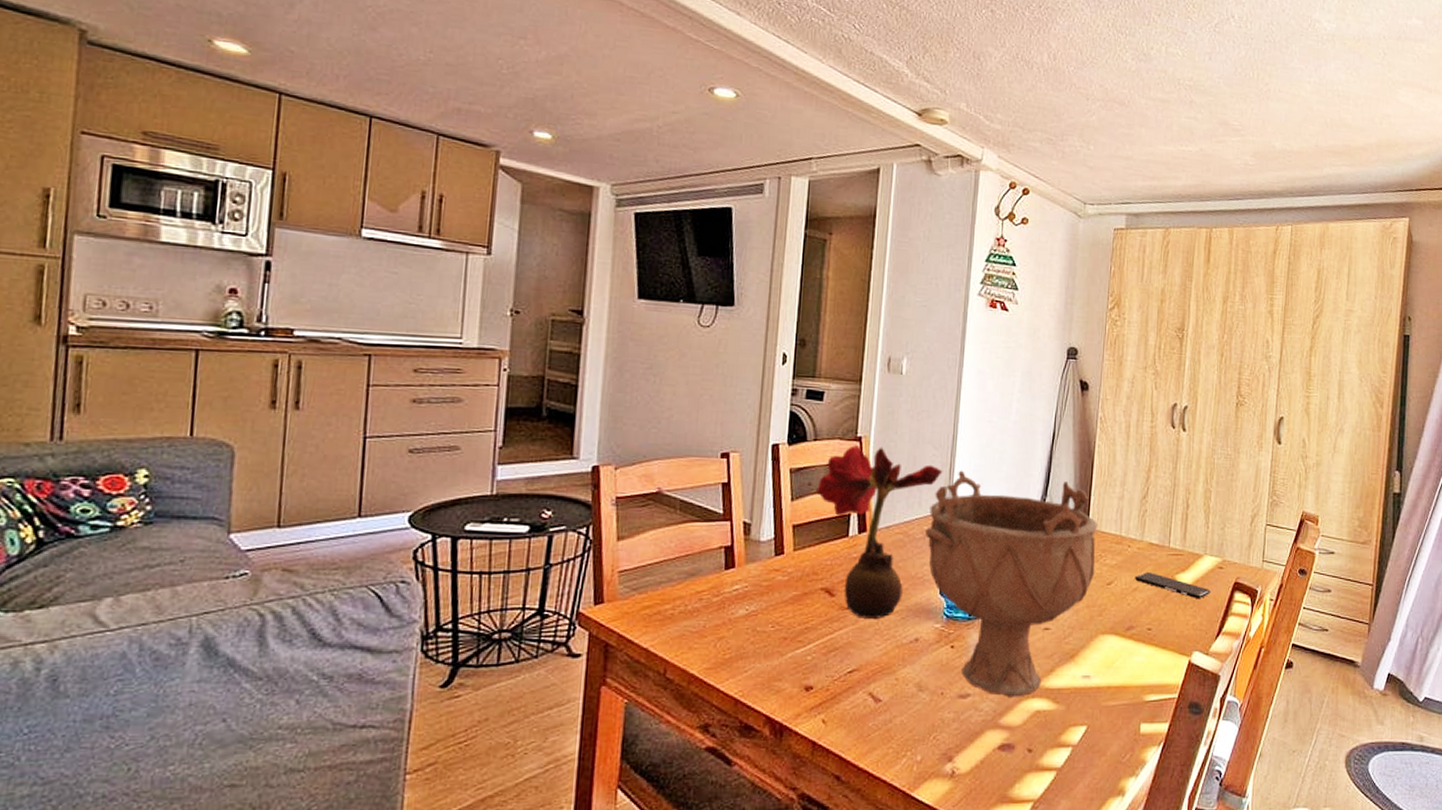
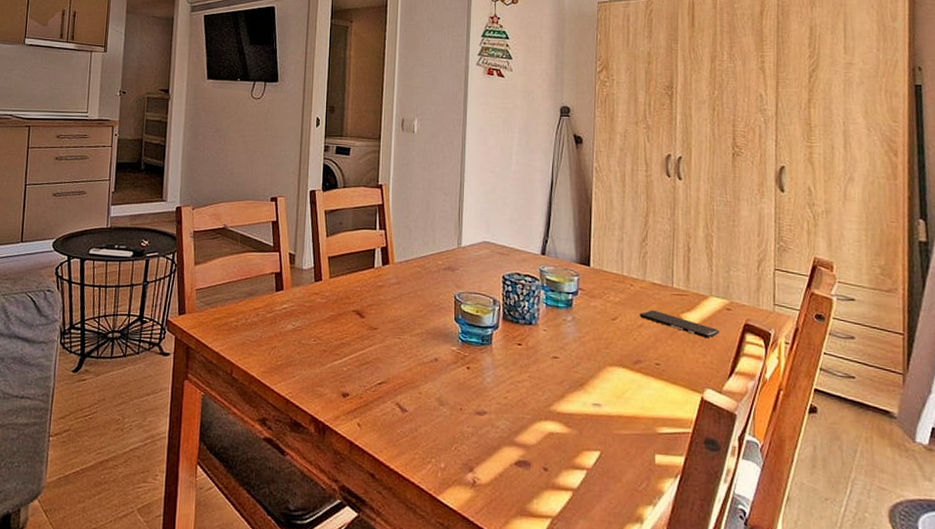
flower: present [815,445,943,618] -> none [345,192,453,339]
decorative bowl: present [924,470,1098,697] -> none [439,213,600,419]

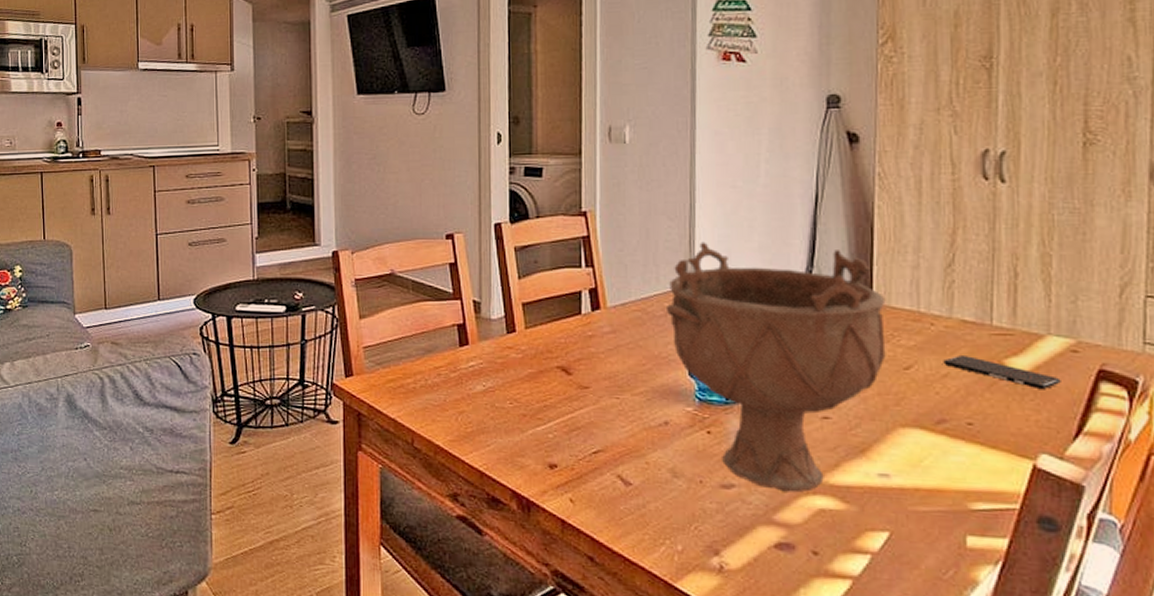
decorative bowl: none [439,213,600,419] -> present [665,242,886,493]

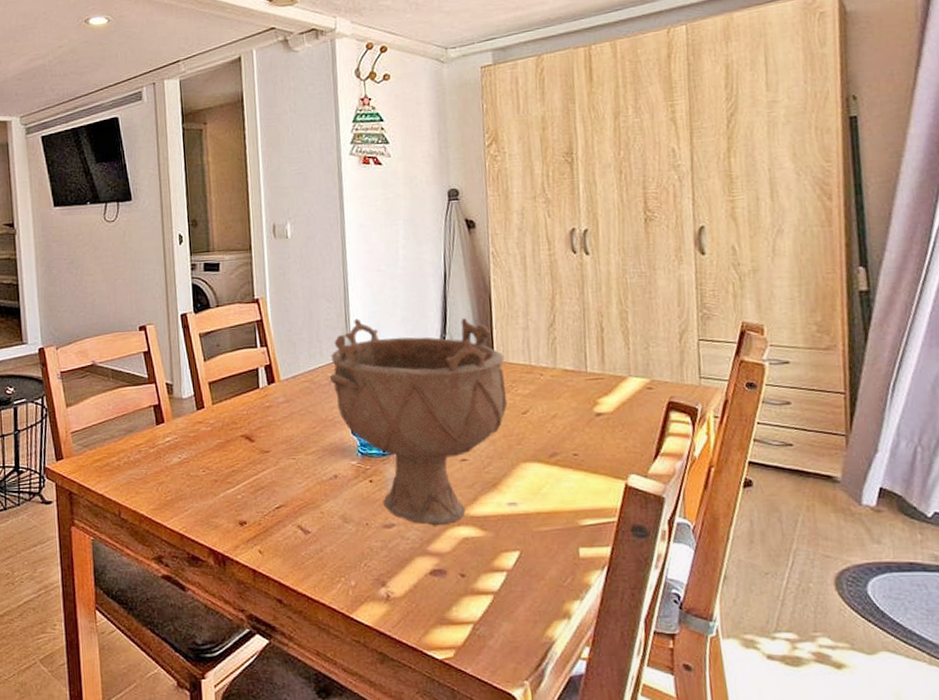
smartphone: present [943,354,1061,389] -> none [552,398,642,421]

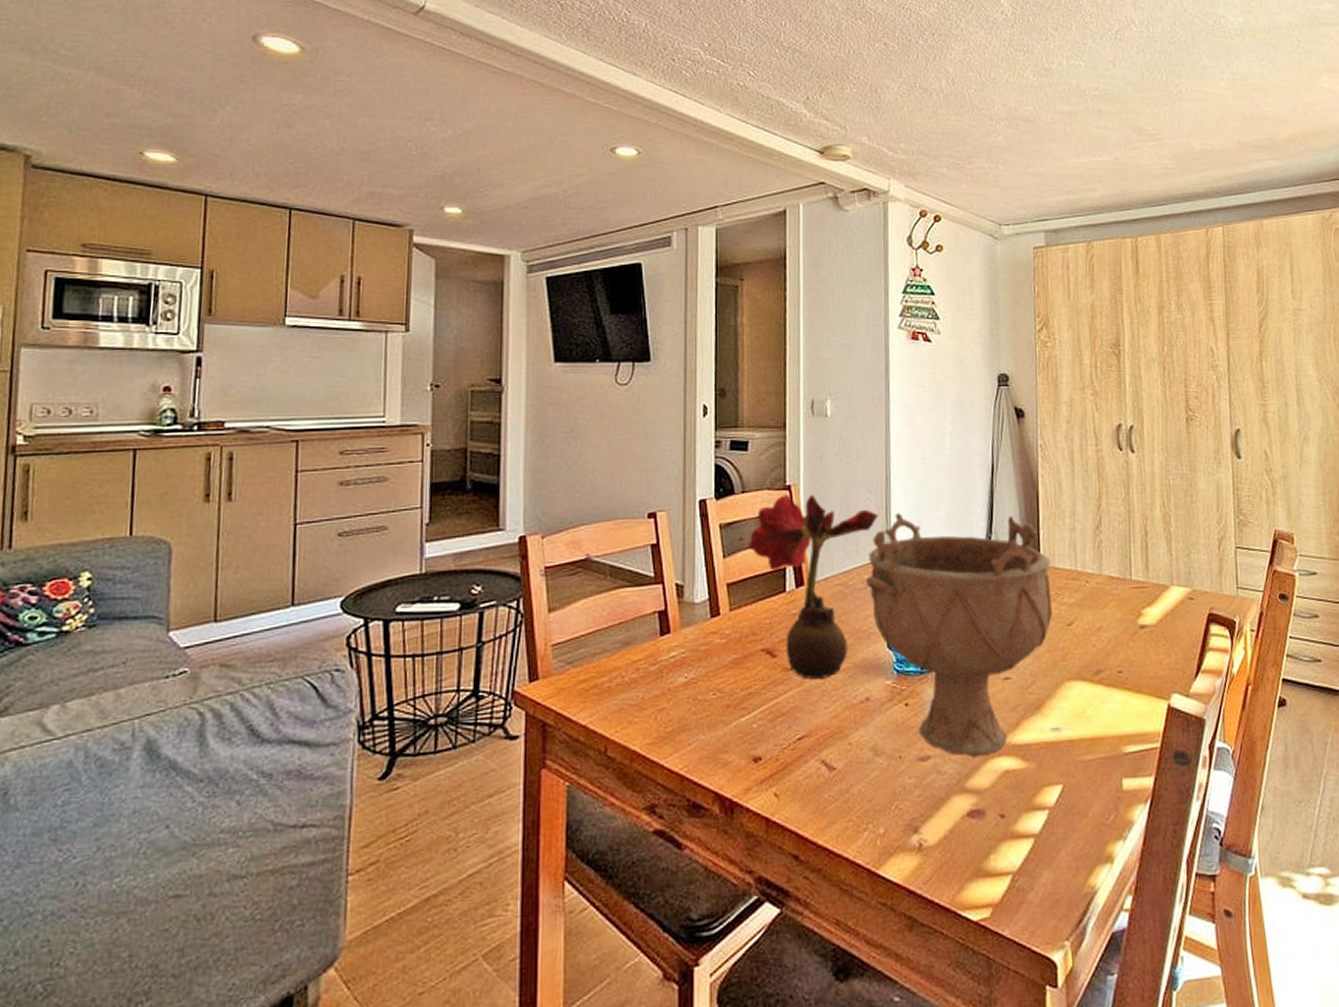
flower: none [224,305,339,460] -> present [747,494,879,679]

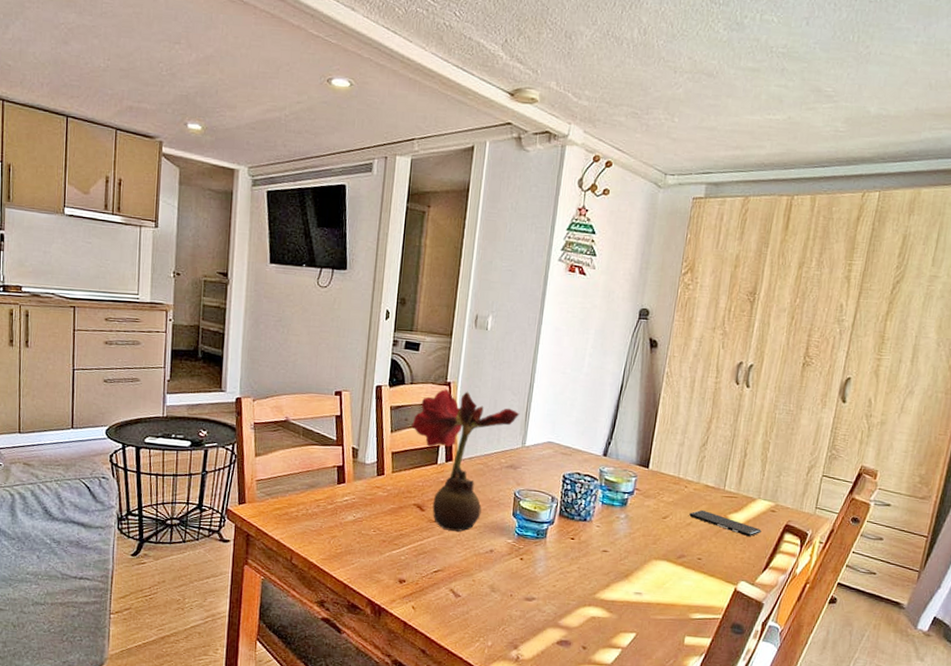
decorative bowl: present [865,512,1053,757] -> none [501,414,658,605]
smartphone: none [1097,608,1183,634] -> present [689,509,762,536]

